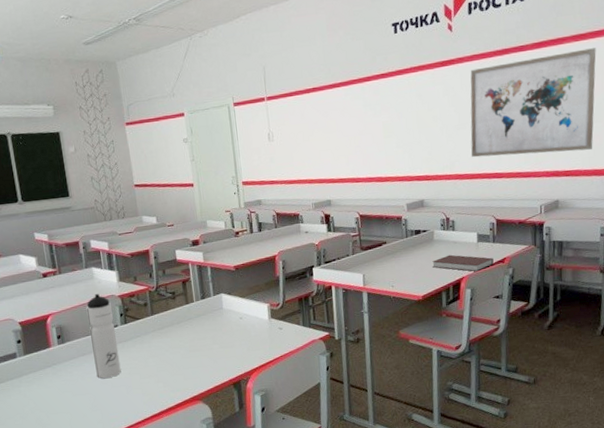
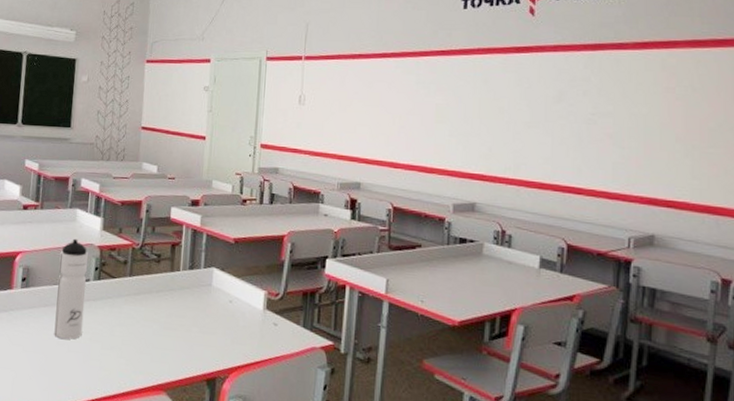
notebook: present [432,254,494,272] -> none [477,276,559,306]
wall art: present [470,48,596,158] -> none [542,58,719,180]

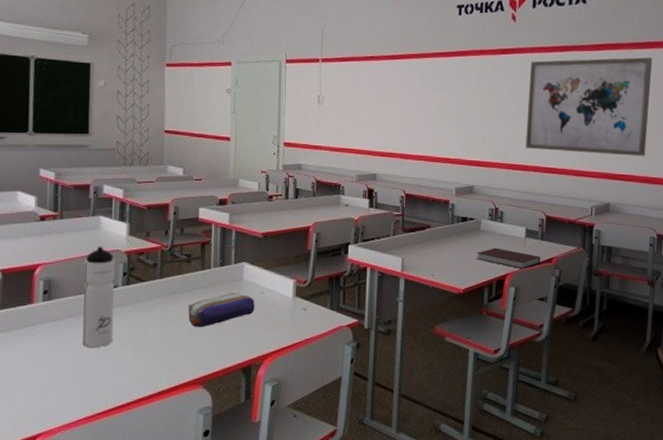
pencil case: none [155,298,223,332] -> present [188,292,255,328]
notebook: none [477,276,559,306] -> present [477,247,541,269]
wall art: none [542,58,719,180] -> present [525,57,652,156]

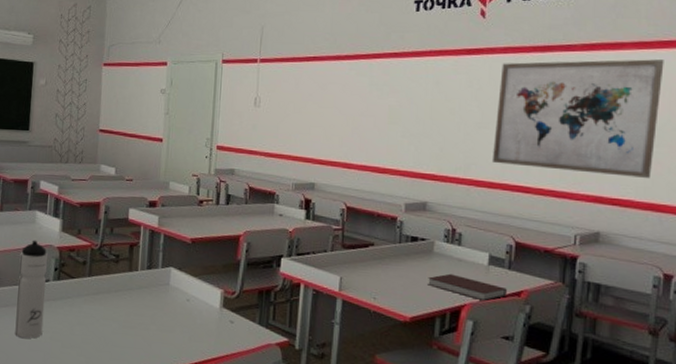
pencil case: present [188,292,255,328] -> none [114,297,181,330]

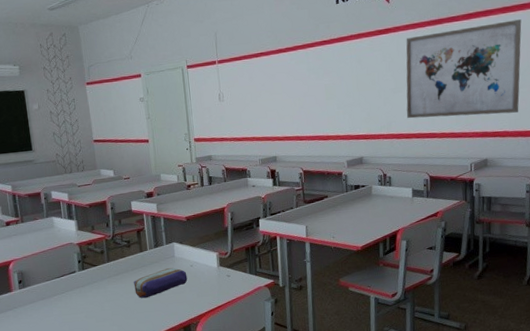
water bottle: present [15,240,47,339] -> none [46,241,78,321]
pencil case: none [114,297,181,330] -> present [134,267,188,299]
notebook: present [428,273,507,302] -> none [370,208,428,225]

